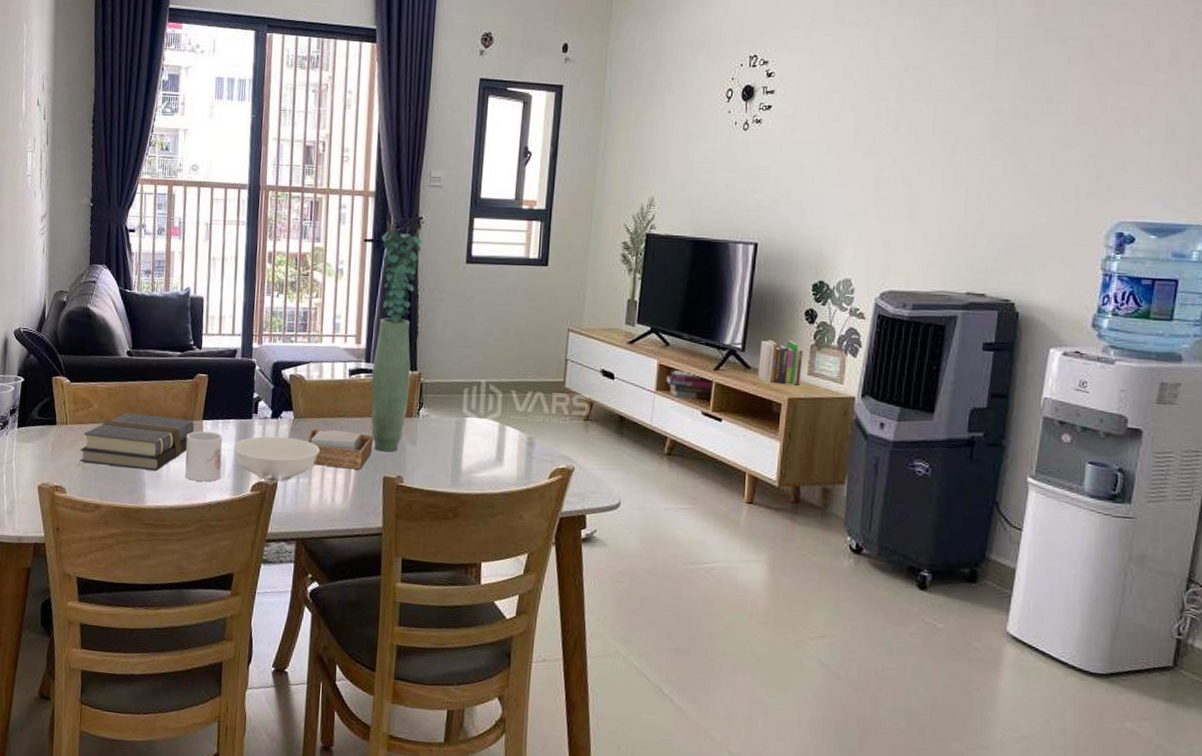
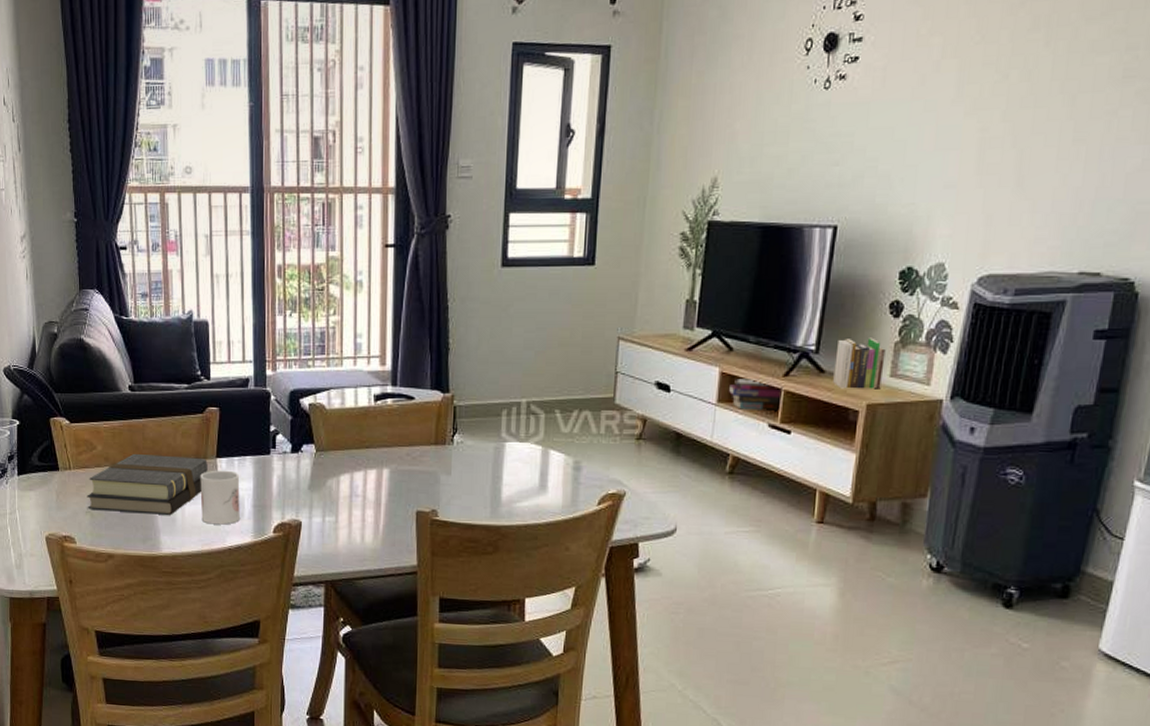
bowl: present [233,436,319,482] -> none [251,472,345,521]
napkin holder: present [302,428,374,470] -> none [326,461,404,505]
vase: present [370,221,422,452] -> none [398,221,451,484]

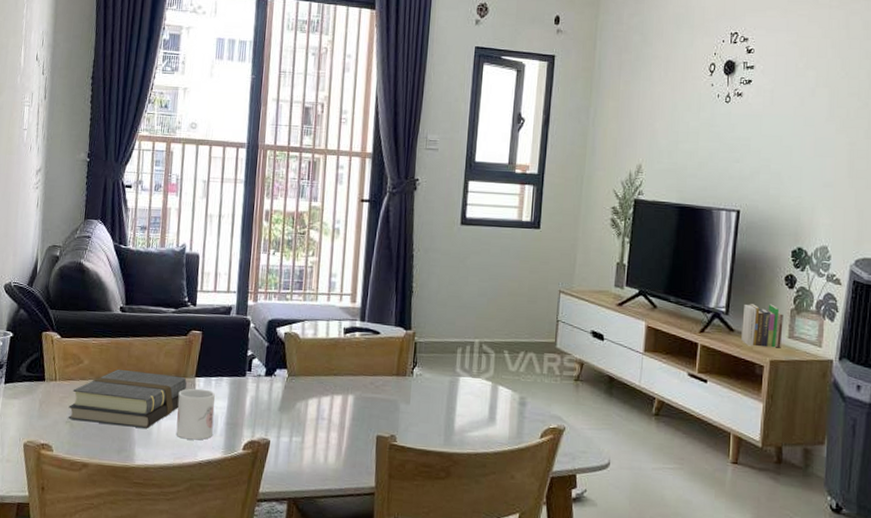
books: present [729,379,784,410] -> none [654,332,700,362]

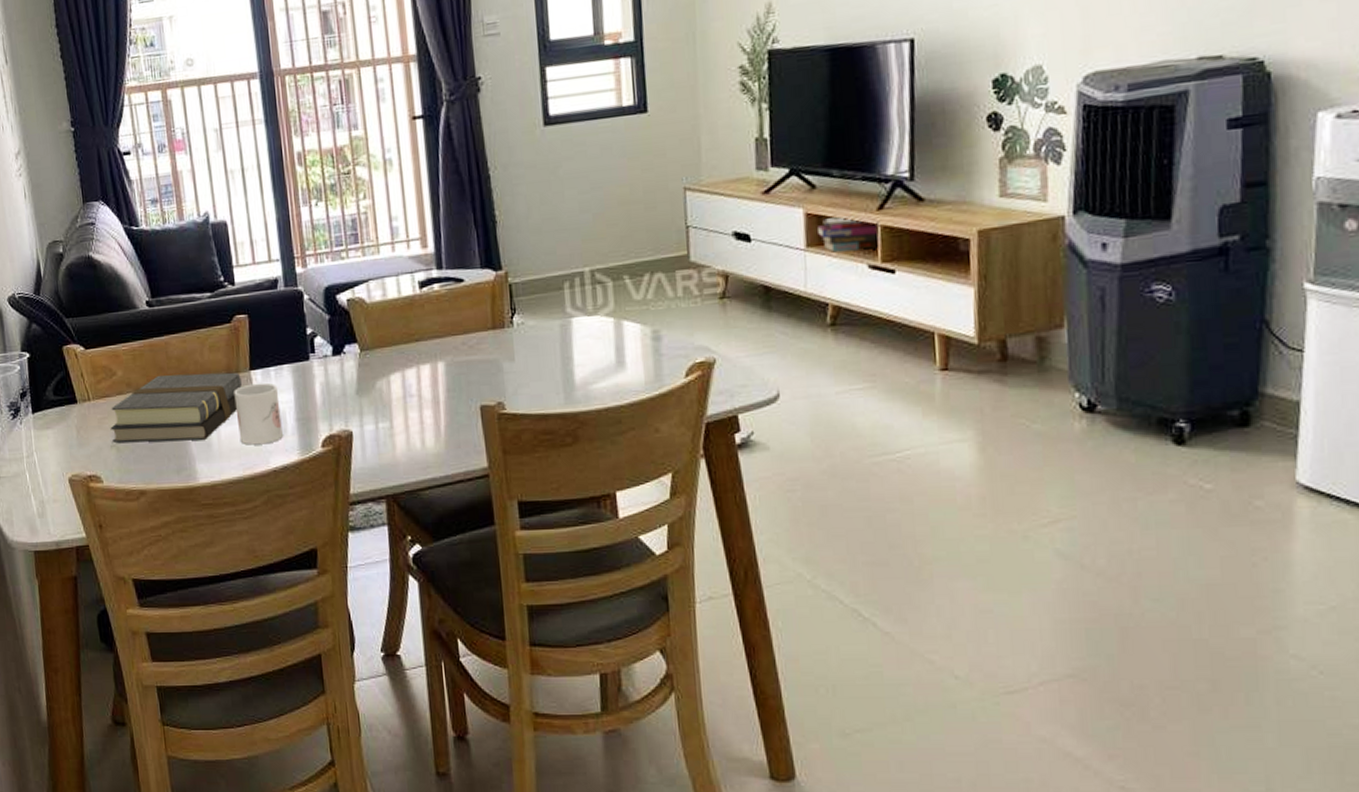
books: none [654,332,700,362] -> present [818,216,880,253]
books: present [741,303,784,348] -> none [933,156,991,217]

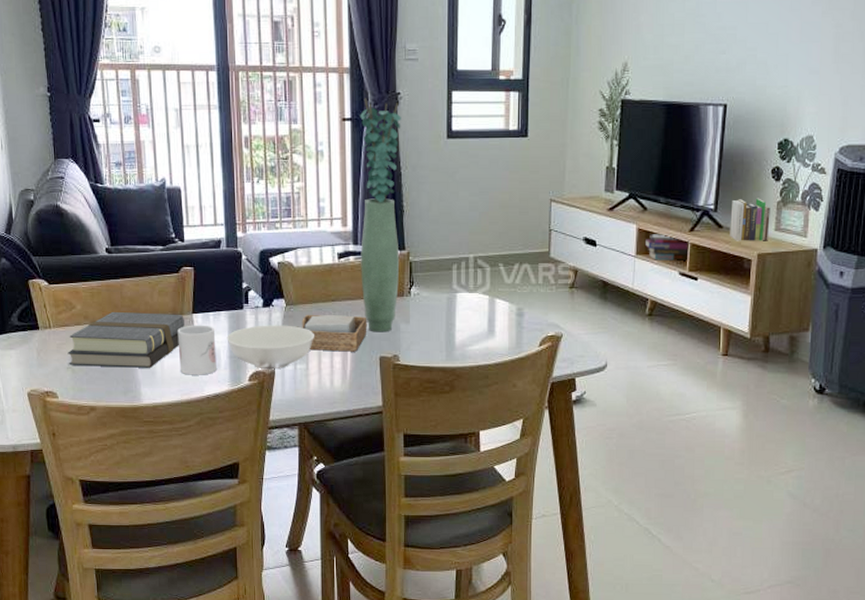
bowl: none [292,375,397,432] -> present [226,325,314,370]
napkin holder: none [374,357,462,404] -> present [296,314,367,352]
vase: none [433,89,498,376] -> present [360,98,401,332]
books: none [933,156,991,217] -> present [730,198,770,241]

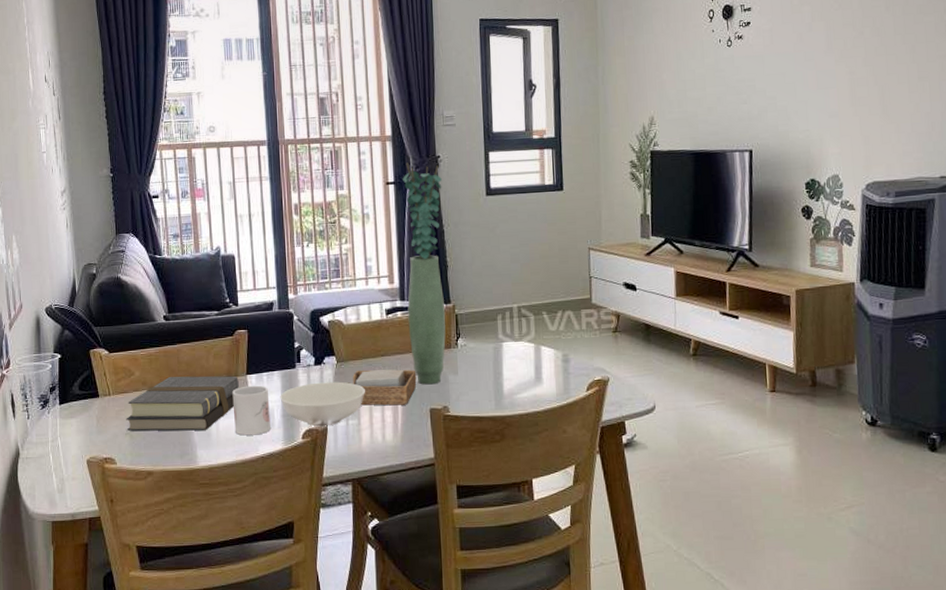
books: present [646,234,690,261] -> none [684,275,728,302]
books: present [730,198,770,241] -> none [765,236,805,279]

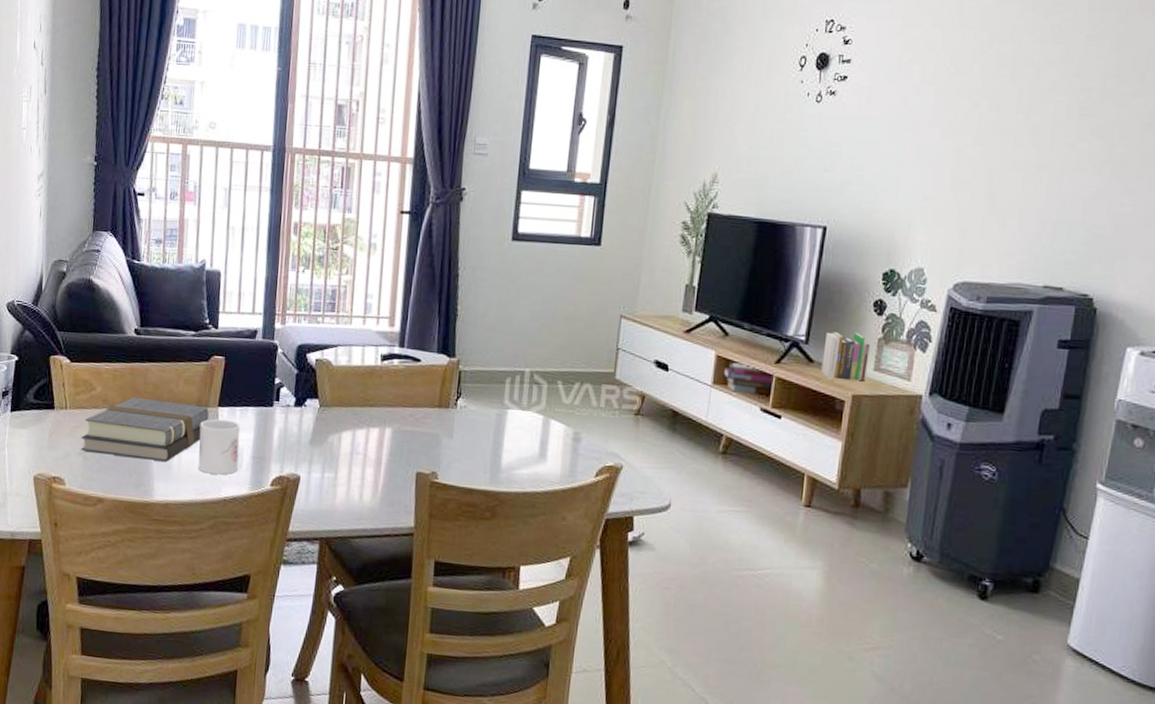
bowl: present [280,381,365,427] -> none [252,425,347,476]
napkin holder: present [347,369,417,406] -> none [328,418,407,465]
vase: present [403,162,446,385] -> none [403,191,464,446]
books: none [684,275,728,302] -> present [724,362,775,395]
books: none [765,236,805,279] -> present [821,331,870,382]

